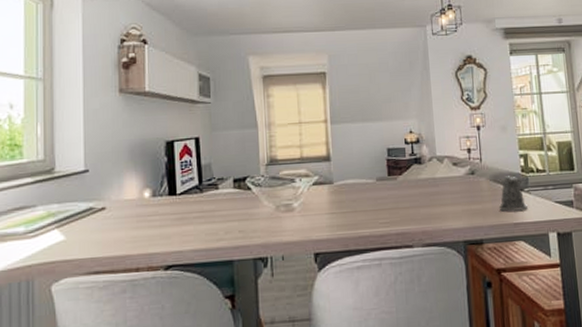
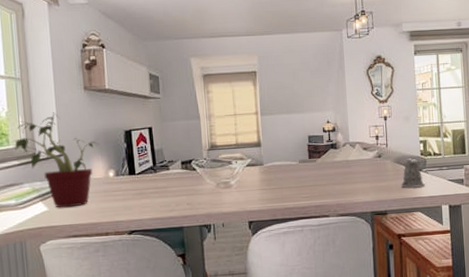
potted plant: none [25,119,135,237] -> present [11,112,100,208]

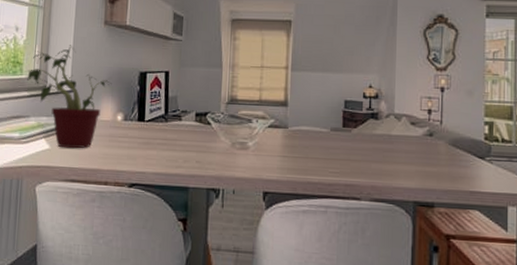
pepper shaker: present [400,158,426,188] -> none [455,142,490,180]

